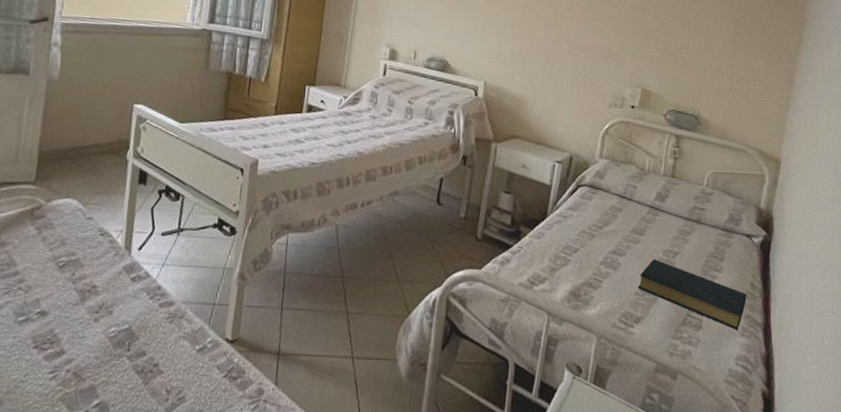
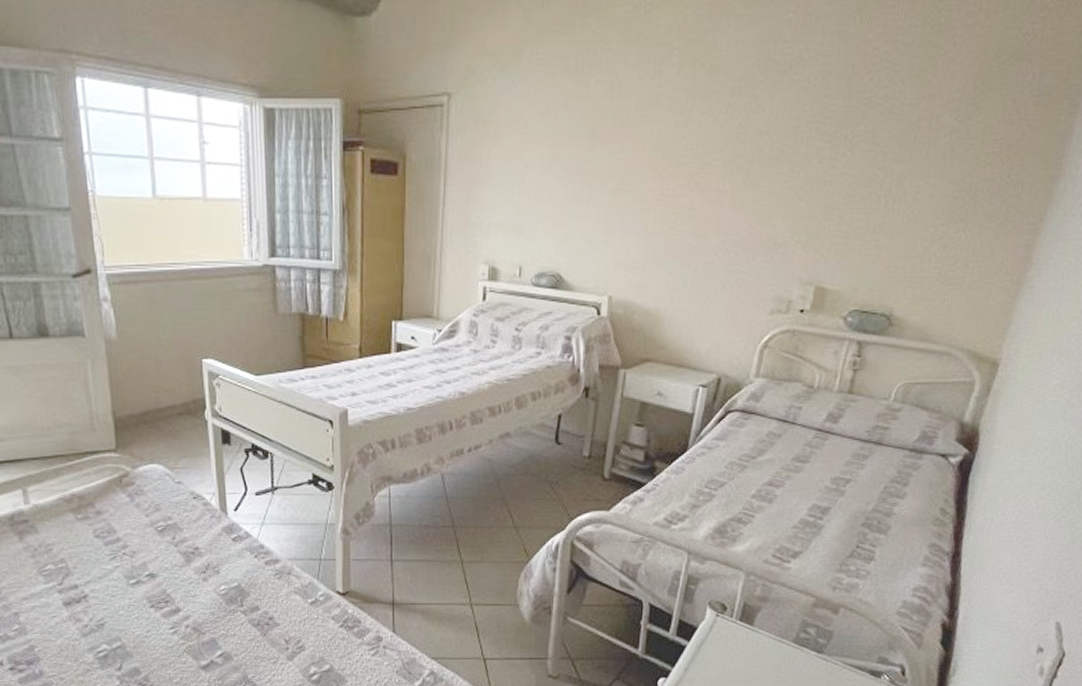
hardback book: present [638,258,746,329] -> none [798,487,934,559]

